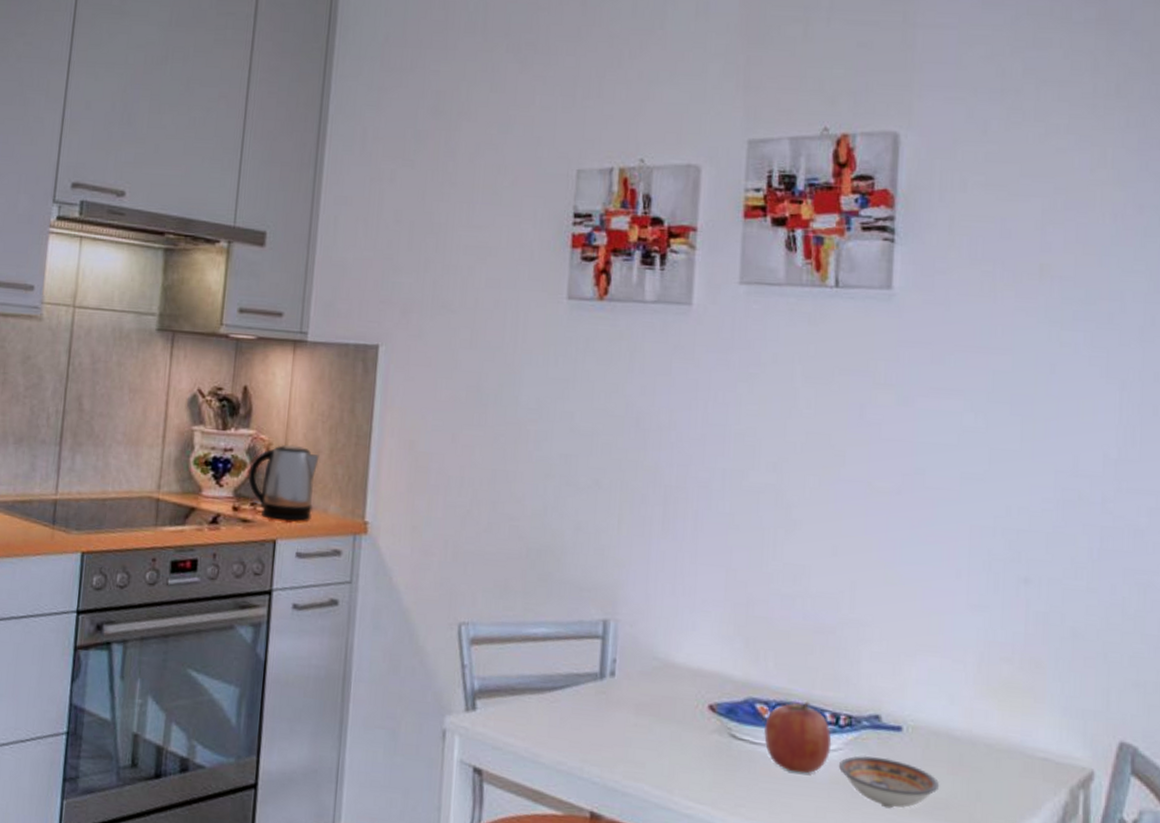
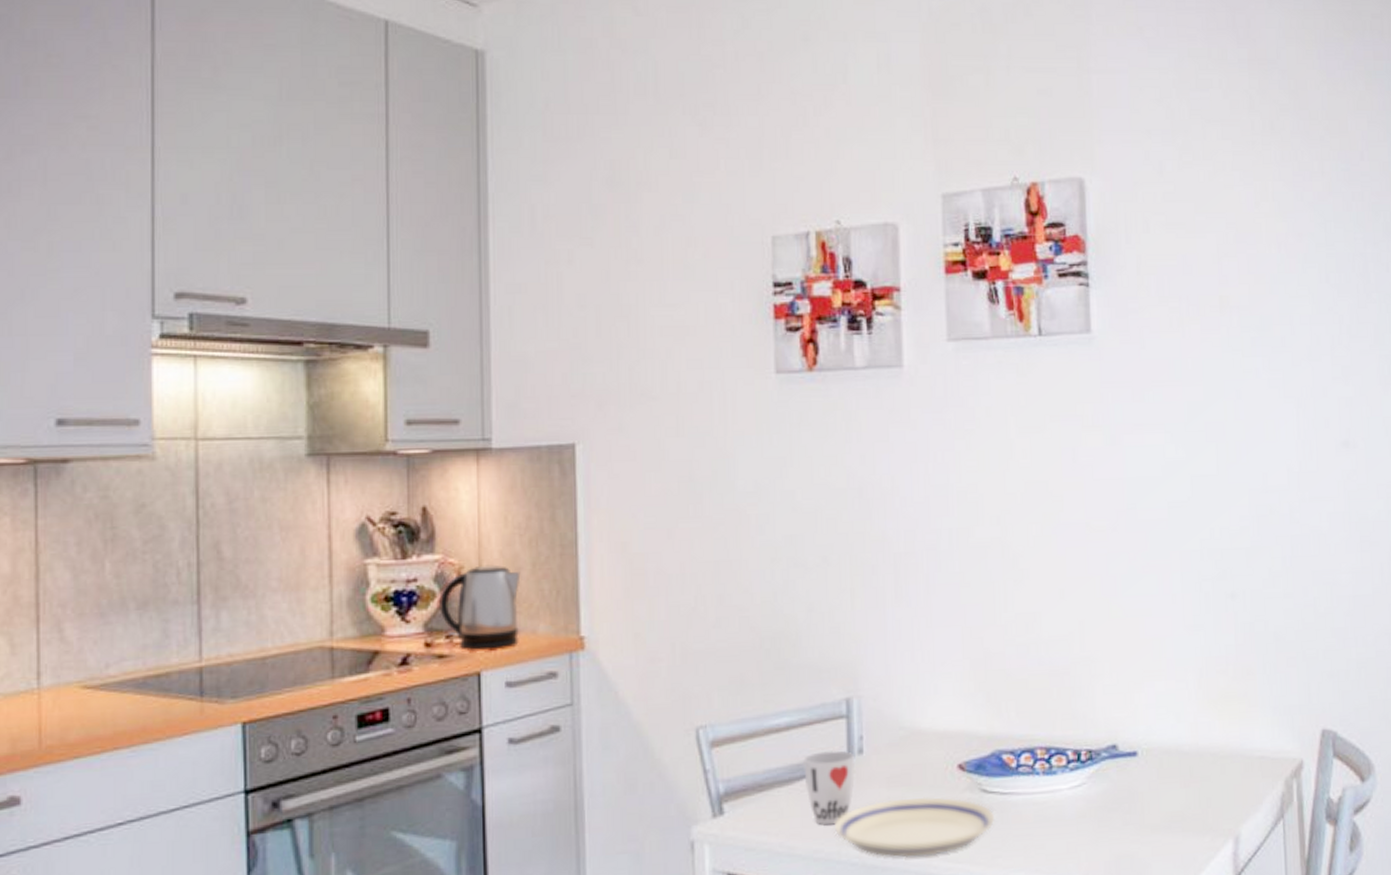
cup: none [555,667,606,740] -> present [802,750,855,824]
plate: none [579,726,741,791] -> present [834,796,994,858]
fruit: present [763,702,832,774] -> none [1012,744,1076,814]
bowl: present [838,755,940,809] -> none [1083,783,1175,831]

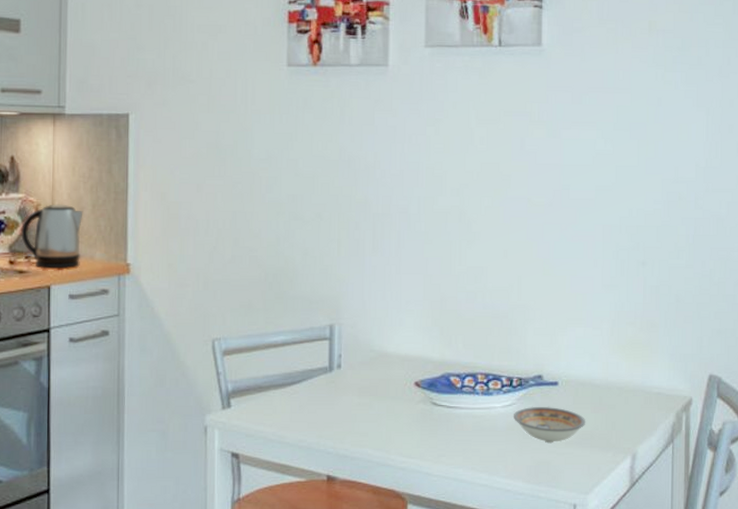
cup: present [802,750,855,824] -> none [293,365,334,420]
plate: present [834,796,994,858] -> none [315,405,441,451]
bowl: none [1083,783,1175,831] -> present [513,406,586,444]

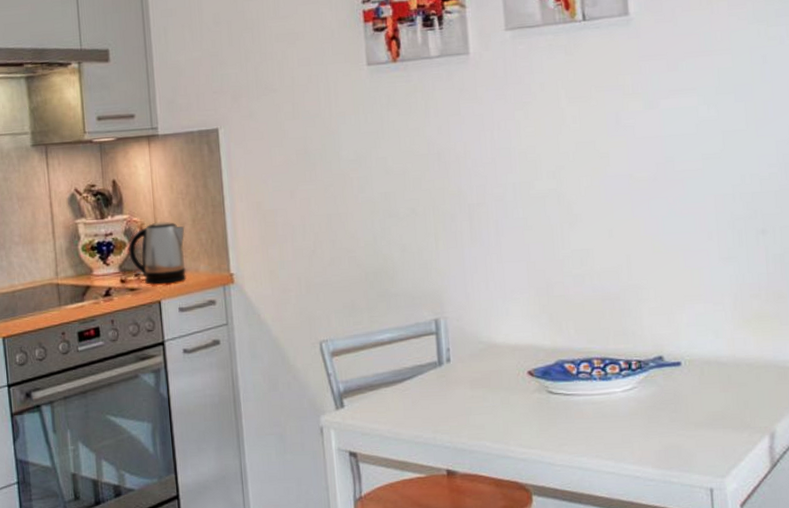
bowl: present [513,406,586,444] -> none [635,388,716,427]

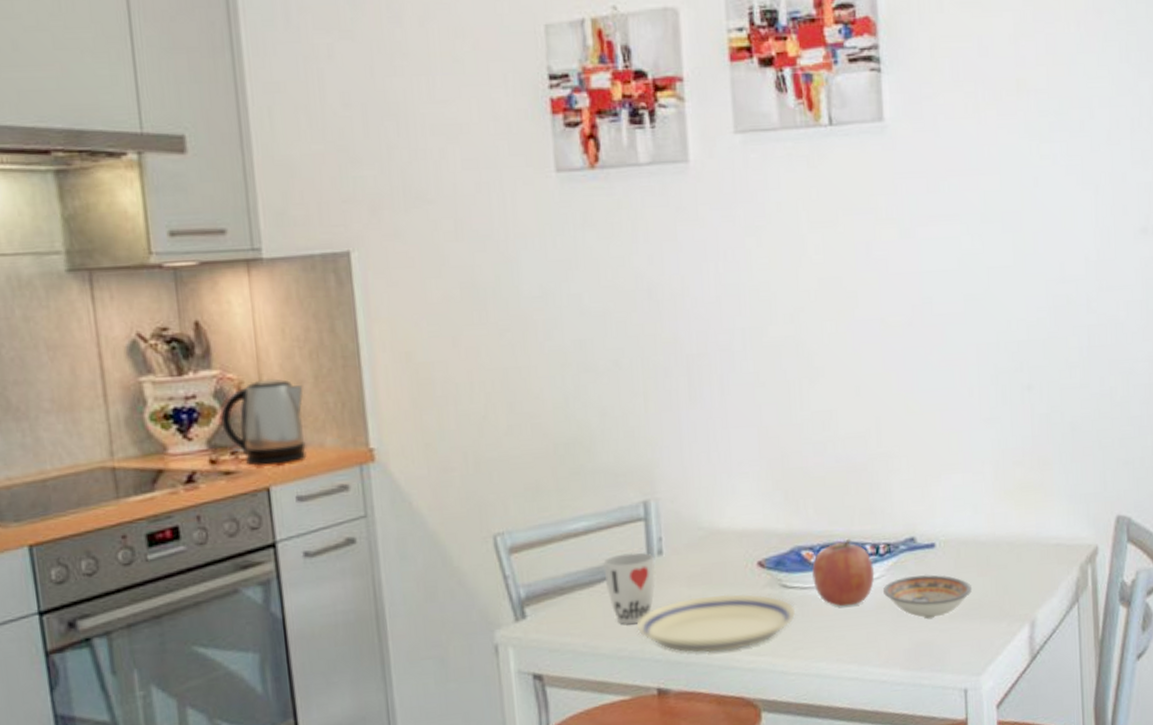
cup: none [402,359,444,416] -> present [602,552,655,624]
plate: none [430,396,560,443] -> present [636,593,795,653]
fruit: none [573,356,628,412] -> present [811,539,875,607]
bowl: none [635,388,716,427] -> present [882,574,973,620]

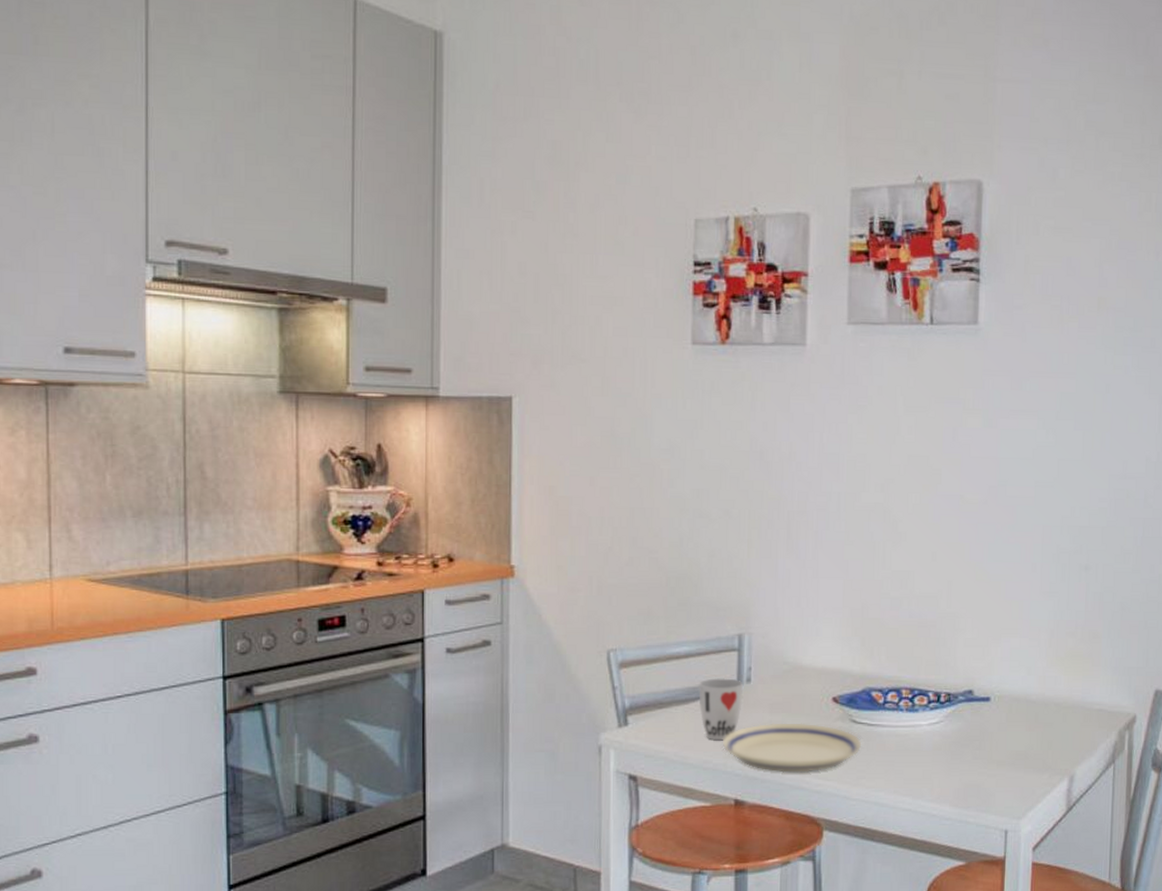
kettle: present [220,378,307,467] -> none [389,498,461,572]
fruit: present [811,539,875,607] -> none [878,686,935,745]
bowl: present [882,574,973,620] -> none [940,724,1020,765]

